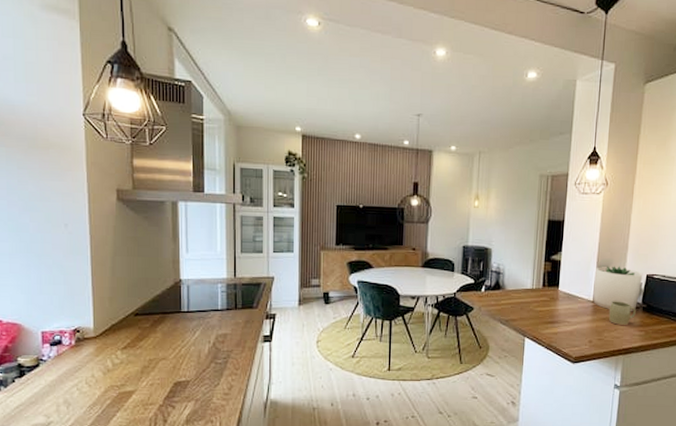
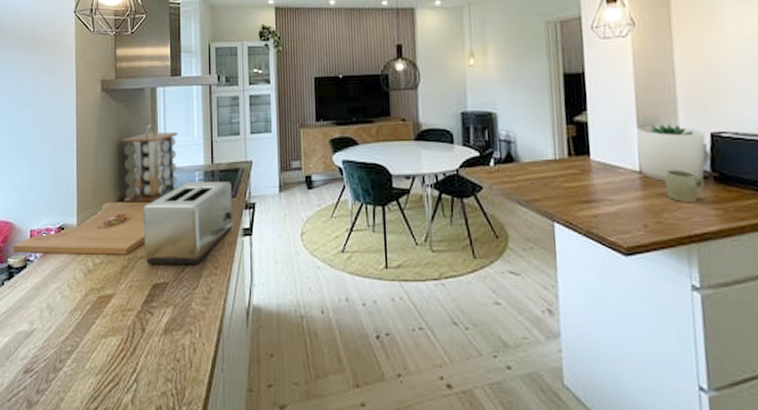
platter: none [22,307,173,356] -> present [13,201,152,255]
spice rack: none [140,238,201,311] -> present [121,125,178,204]
toaster: none [164,292,254,366] -> present [143,181,234,265]

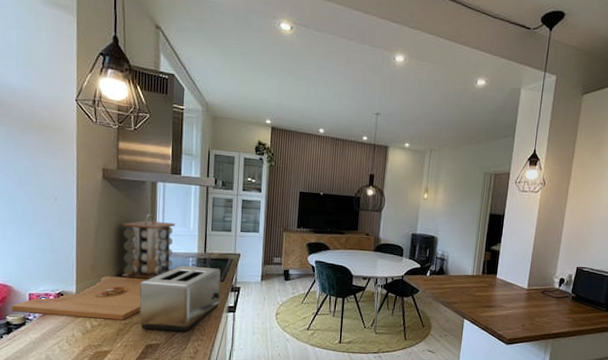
planter: present [636,124,706,184] -> none [527,257,573,300]
mug: present [664,170,705,203] -> none [540,289,566,313]

